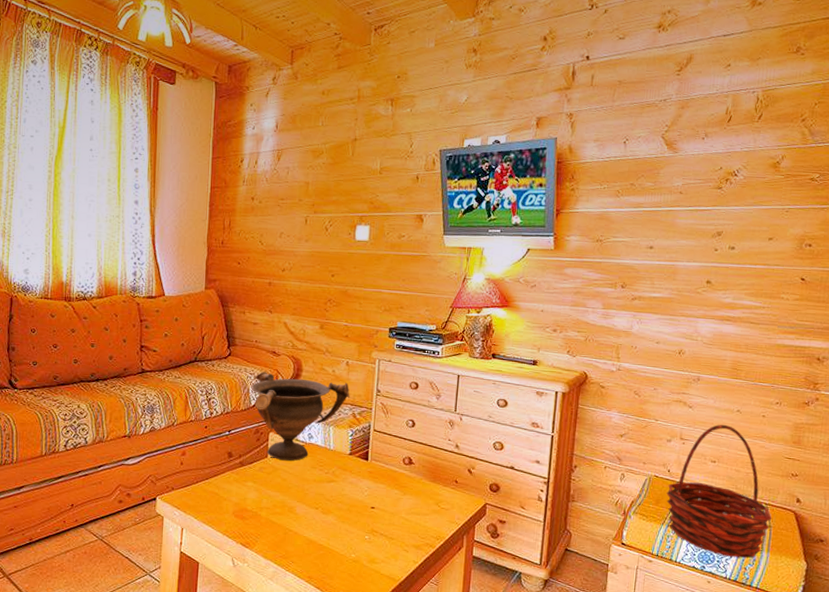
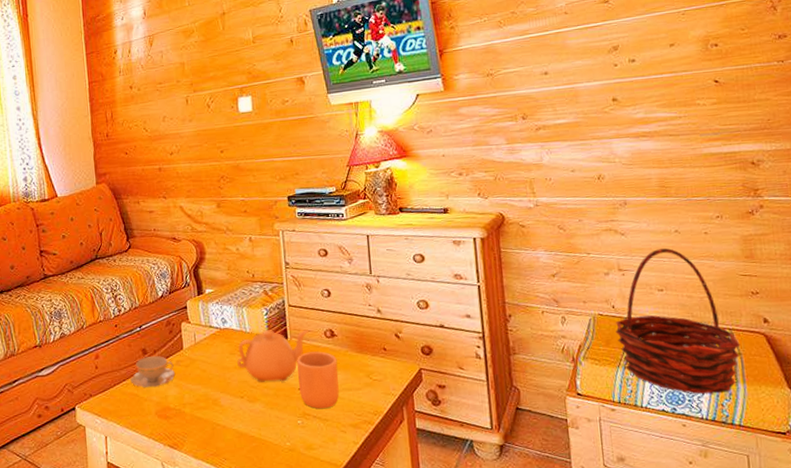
teacup: none [213,460,257,490] -> present [130,356,176,388]
decorative bowl: present [251,372,350,461] -> none [156,259,259,350]
teapot: none [317,450,389,499] -> present [237,329,308,382]
mug: none [371,475,411,529] -> present [297,351,339,409]

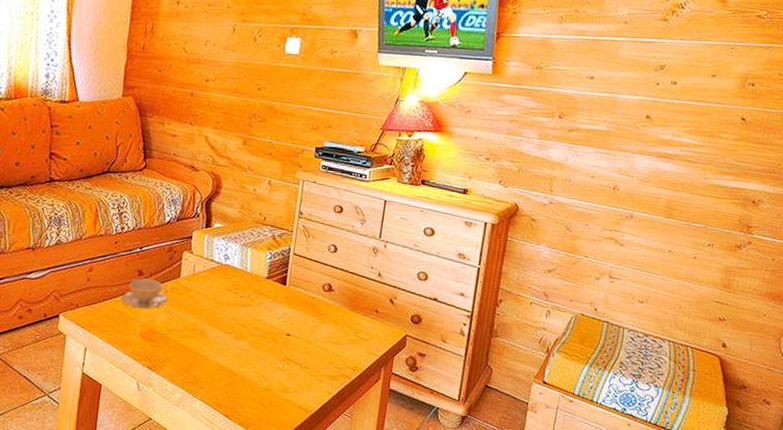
teapot: present [237,329,308,382] -> none [231,273,308,325]
mug: present [297,351,339,409] -> none [286,301,330,357]
basket: present [615,248,741,395] -> none [591,264,697,403]

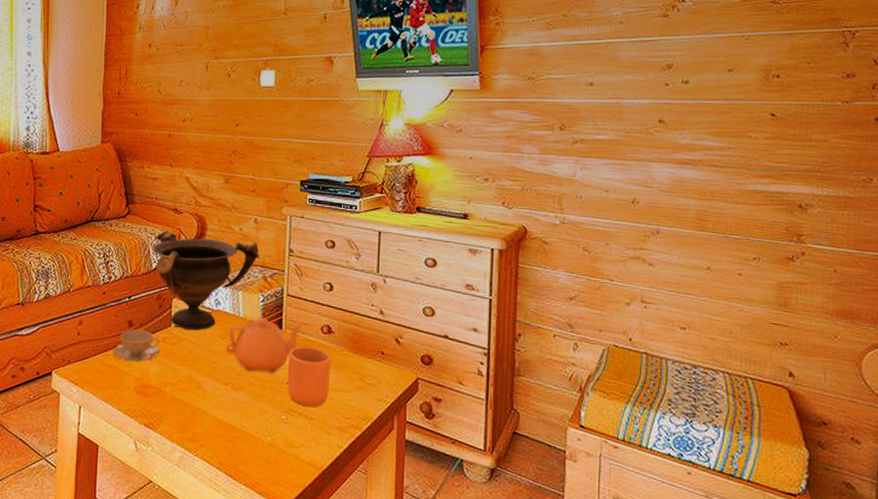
decorative bowl: none [166,187,271,282] -> present [152,231,260,330]
teapot: none [231,273,308,325] -> present [226,317,305,373]
mug: none [286,301,330,357] -> present [288,346,331,407]

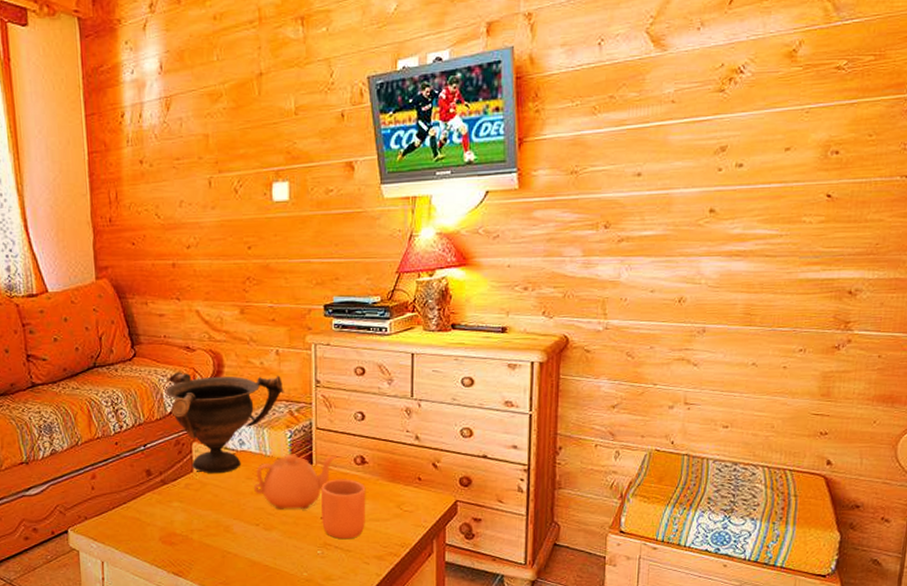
teacup: present [112,329,160,363] -> none [131,478,184,512]

